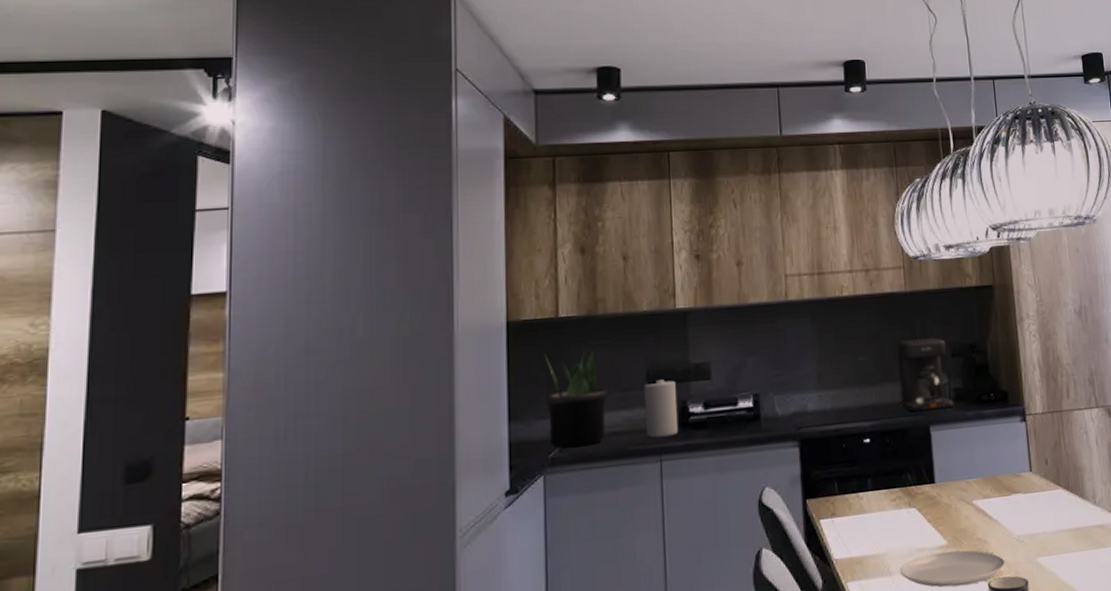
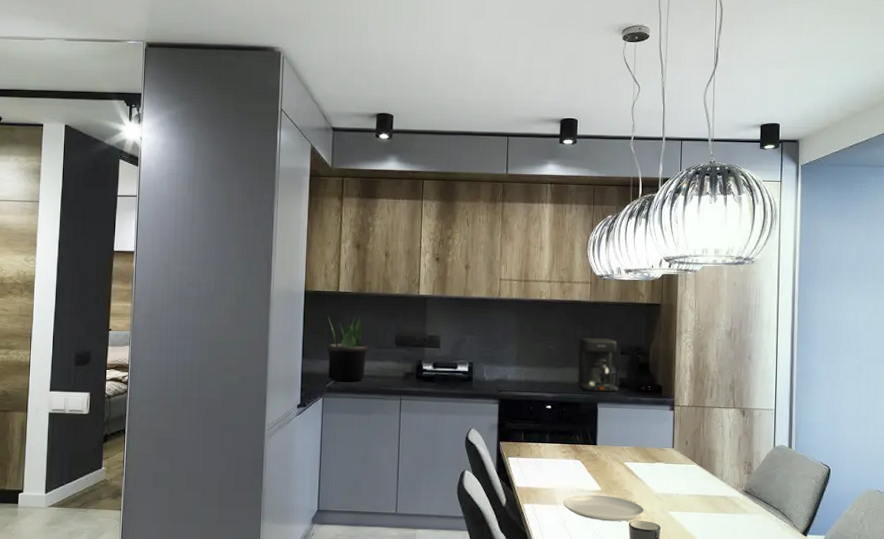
paper towel holder: present [644,380,679,438] -> none [392,344,416,384]

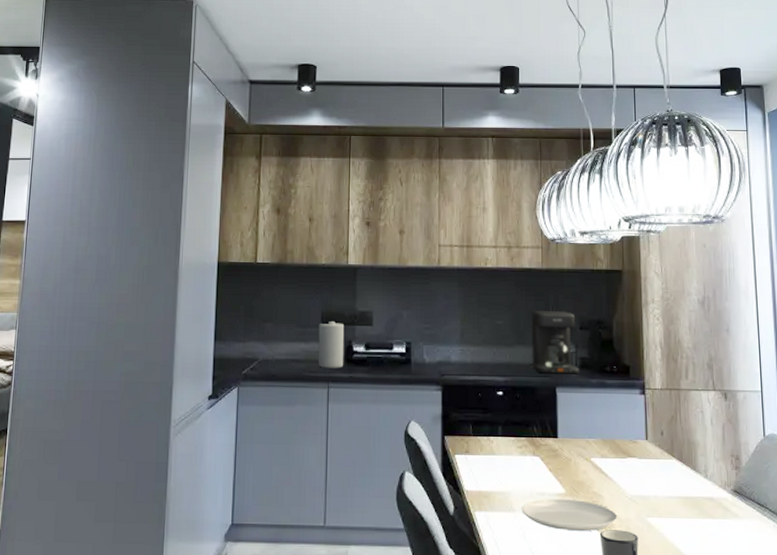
planter: present [326,316,368,382] -> none [242,291,290,368]
paper towel holder: none [392,344,416,384] -> present [318,321,345,368]

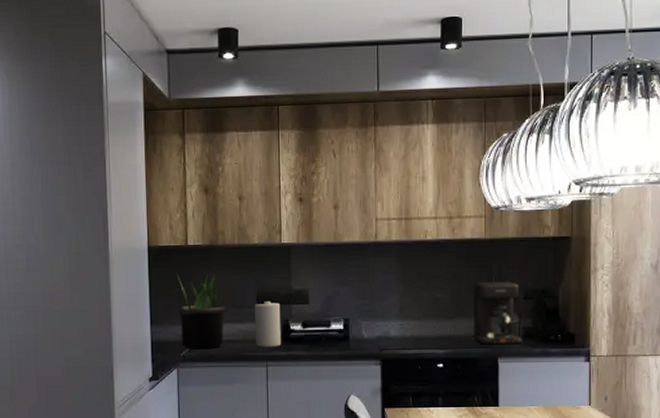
planter: none [242,291,290,368] -> present [176,273,225,350]

